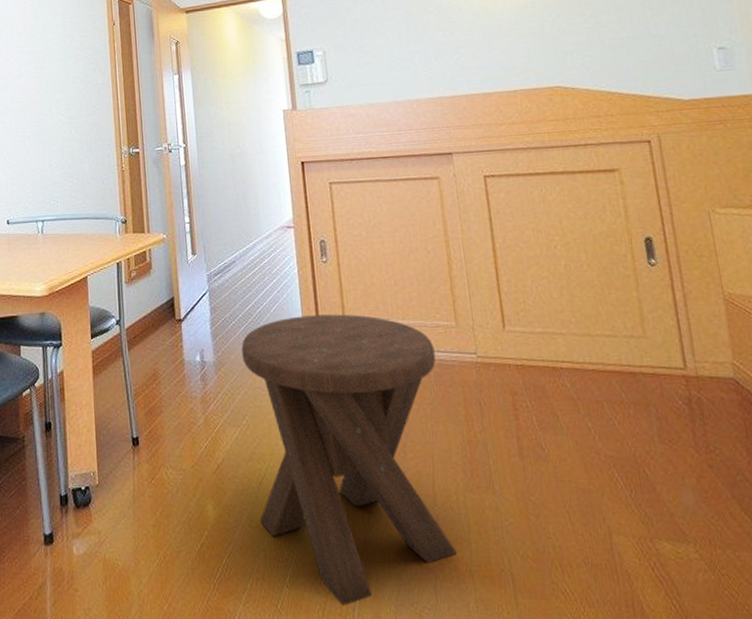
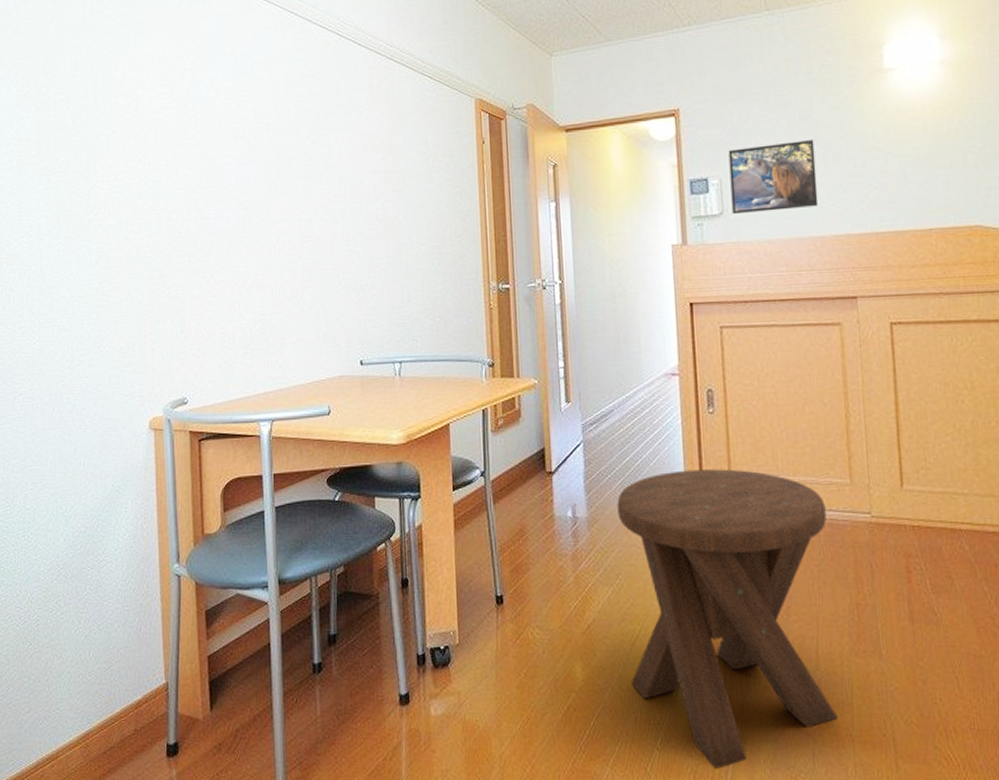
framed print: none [330,14,413,82] -> present [728,140,819,215]

